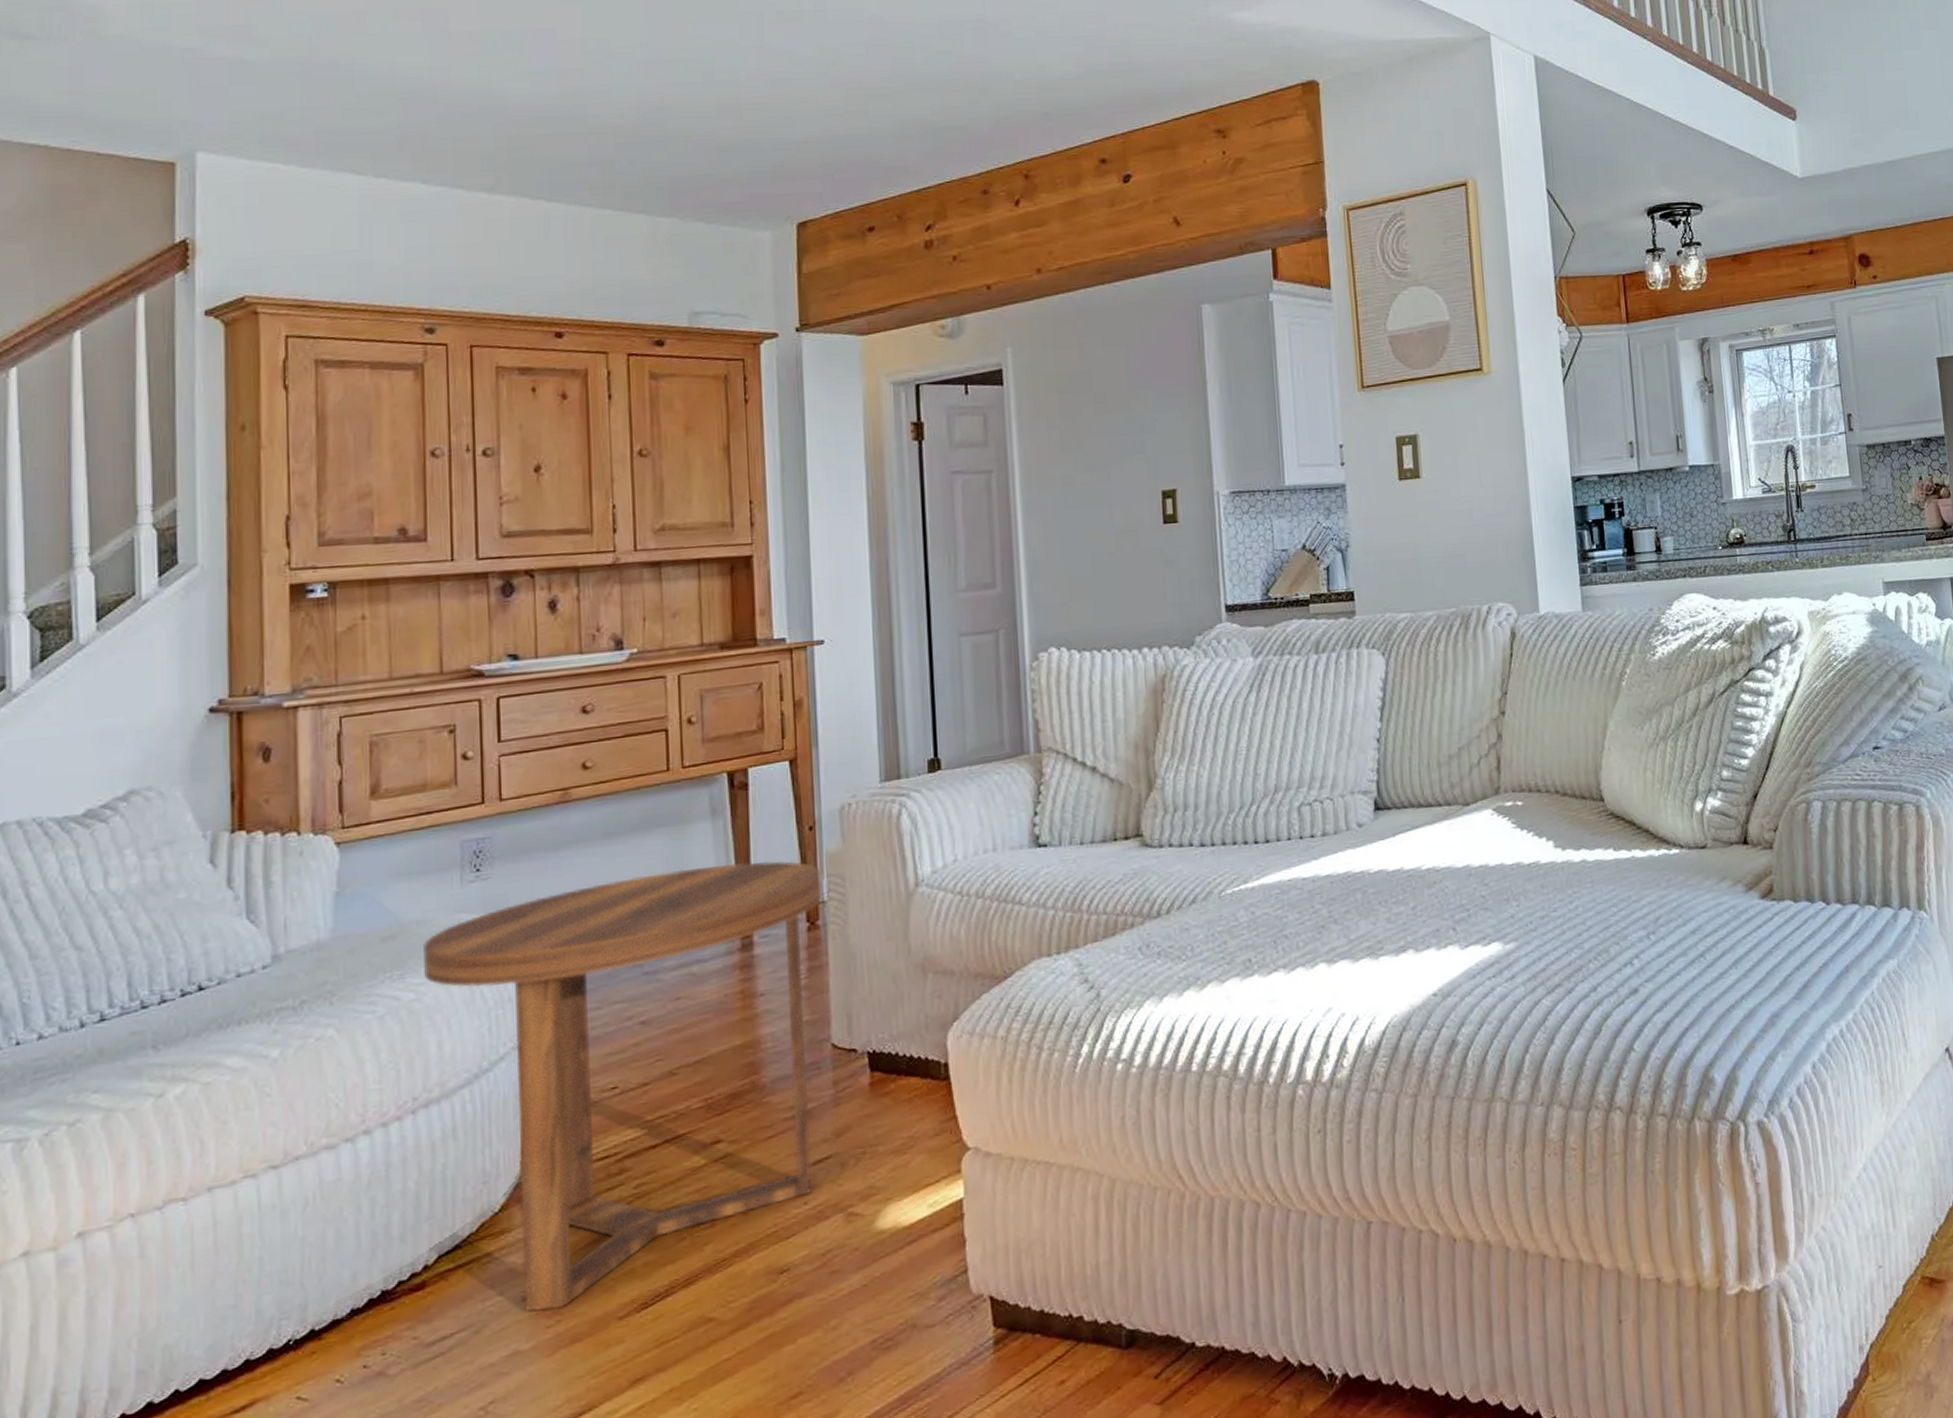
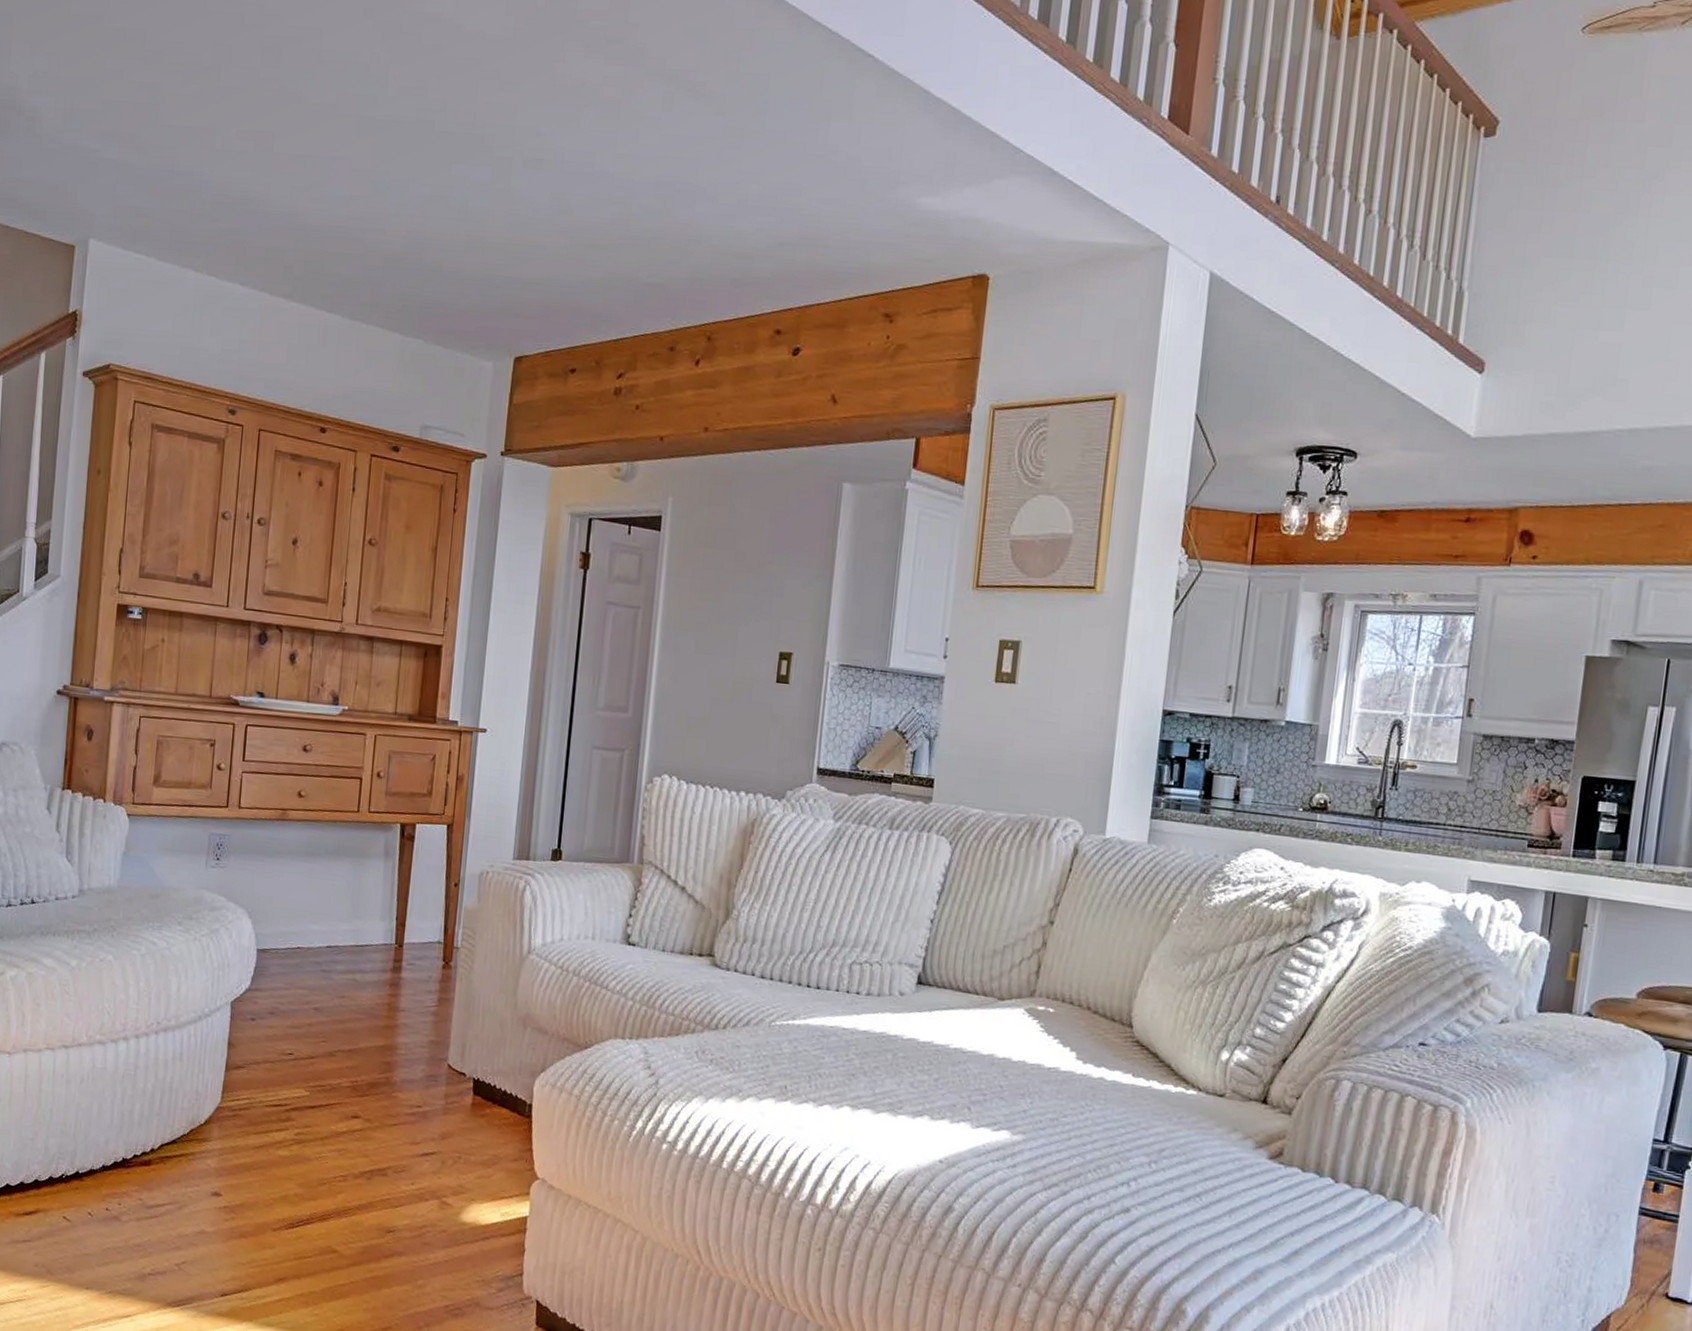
side table: present [423,860,822,1312] -> none [174,891,459,1209]

